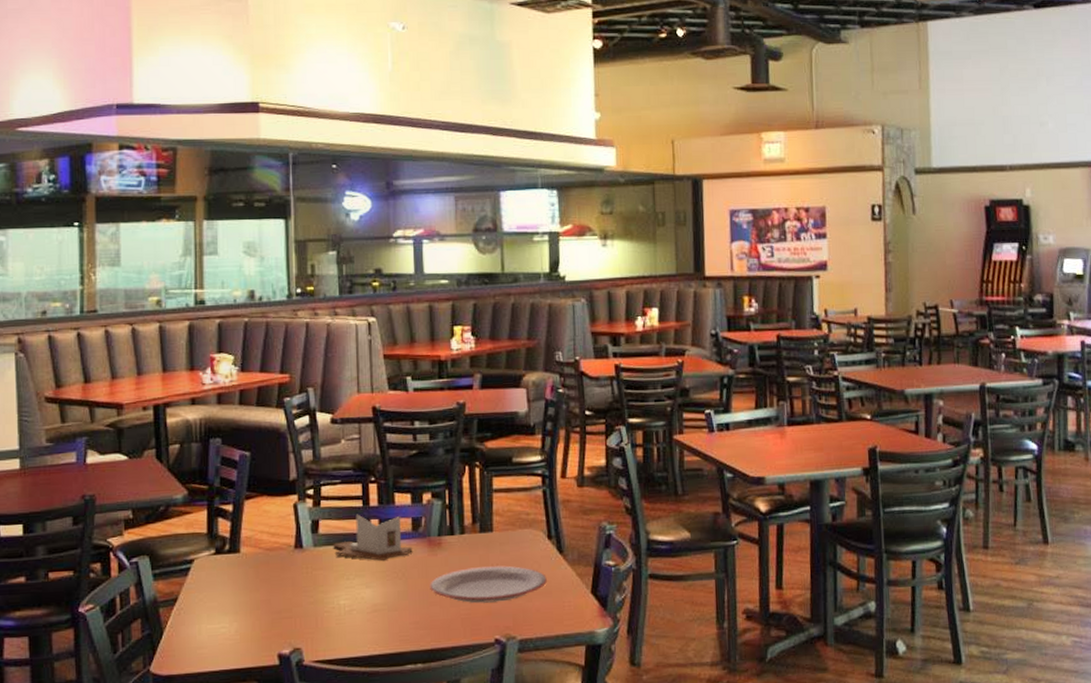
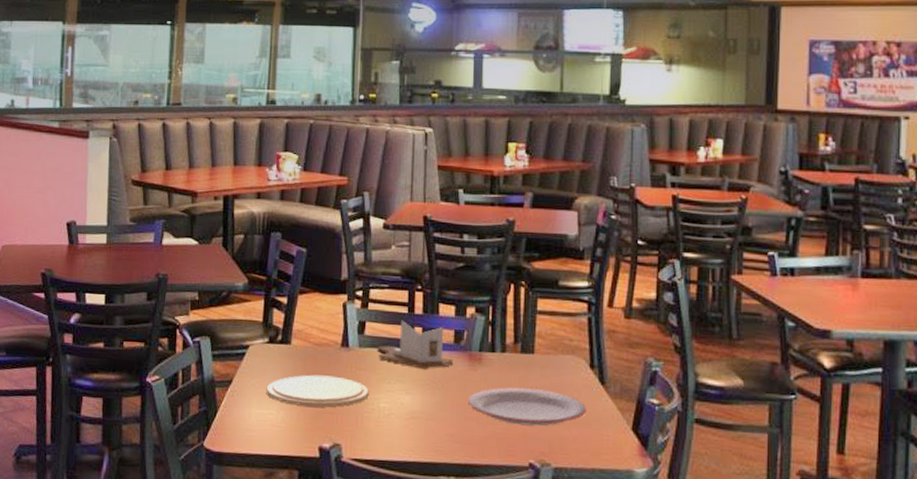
plate: none [216,579,328,615] -> present [266,374,369,408]

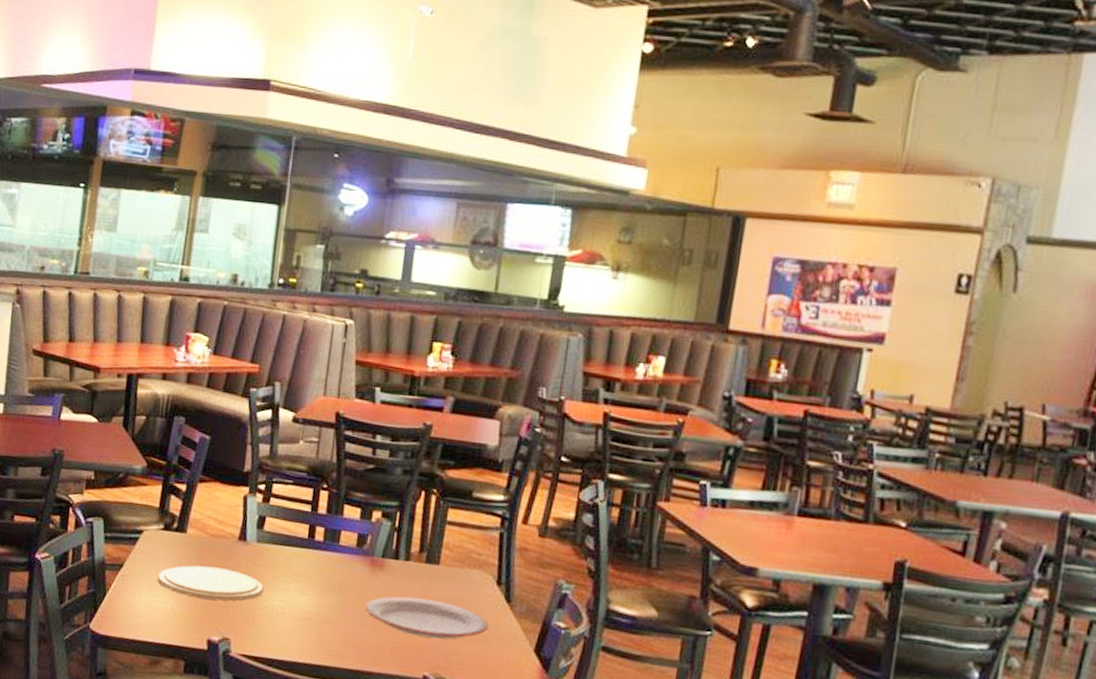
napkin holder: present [377,320,453,369] -> none [275,518,354,571]

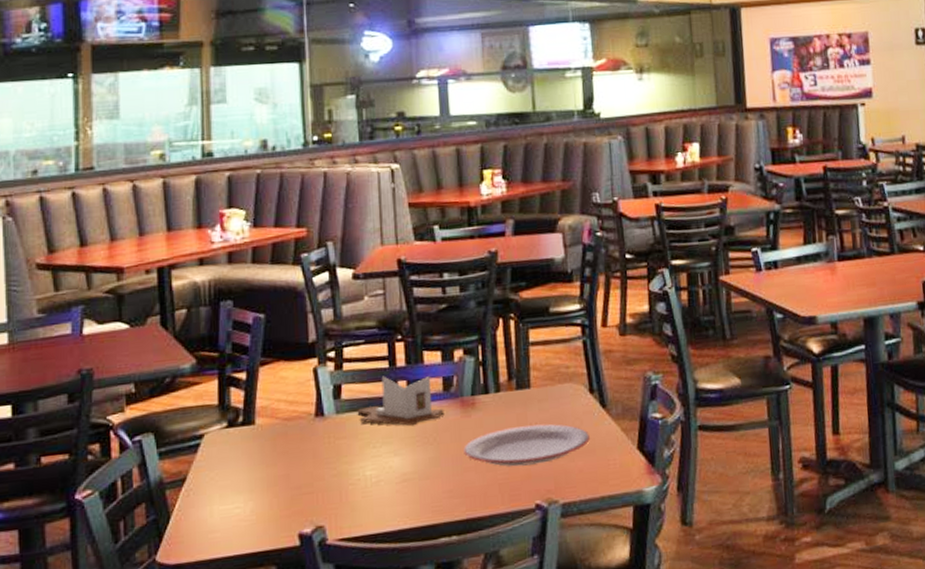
plate: present [157,565,264,601] -> none [229,451,352,493]
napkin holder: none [275,518,354,571] -> present [357,376,444,426]

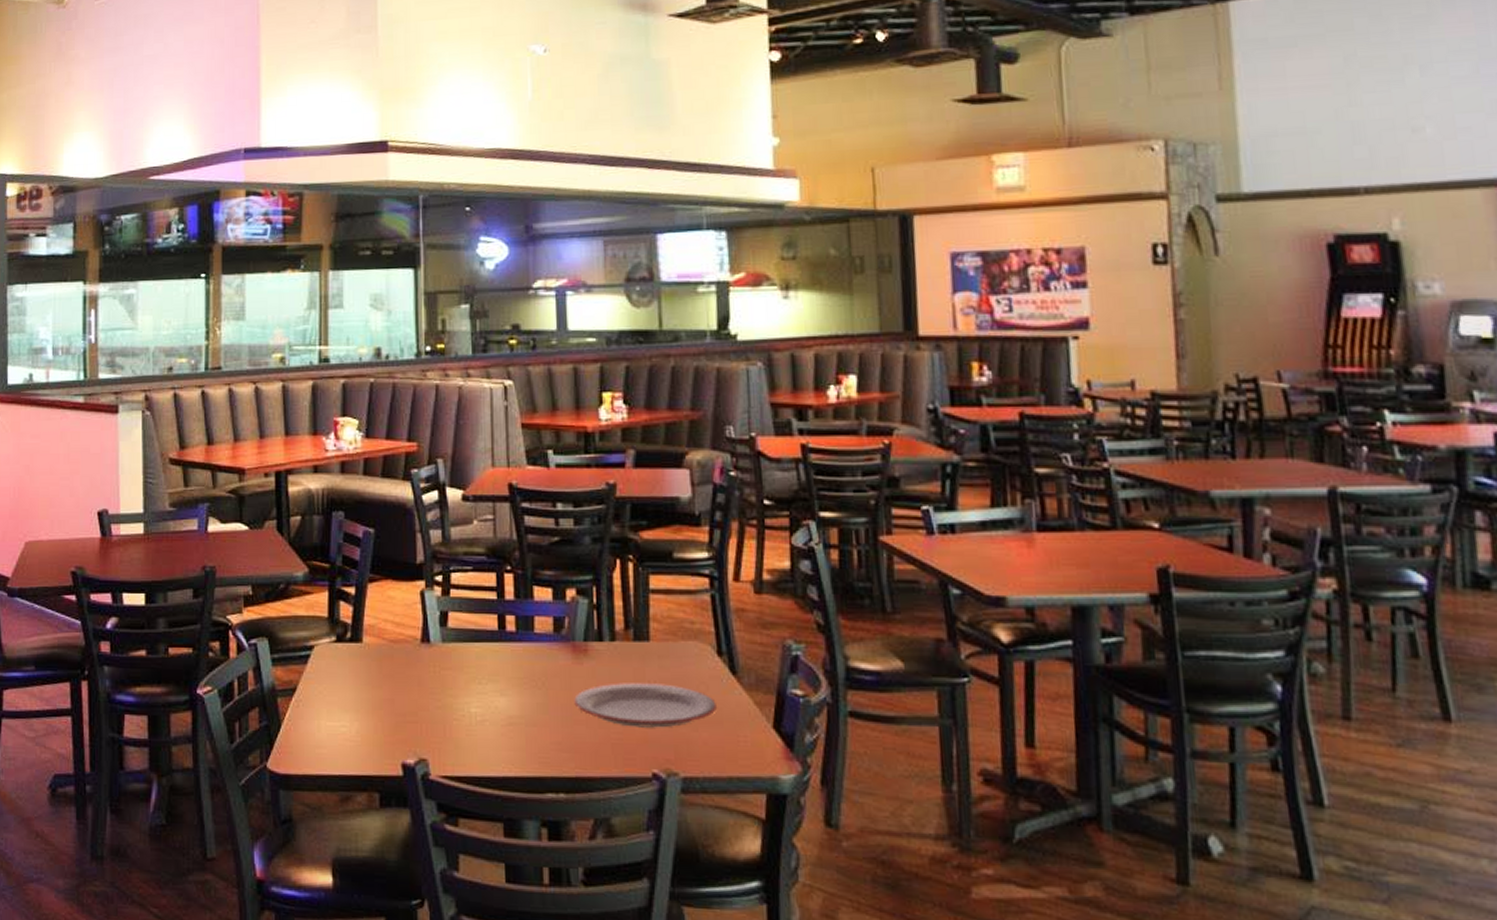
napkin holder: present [357,376,444,426] -> none [463,608,554,665]

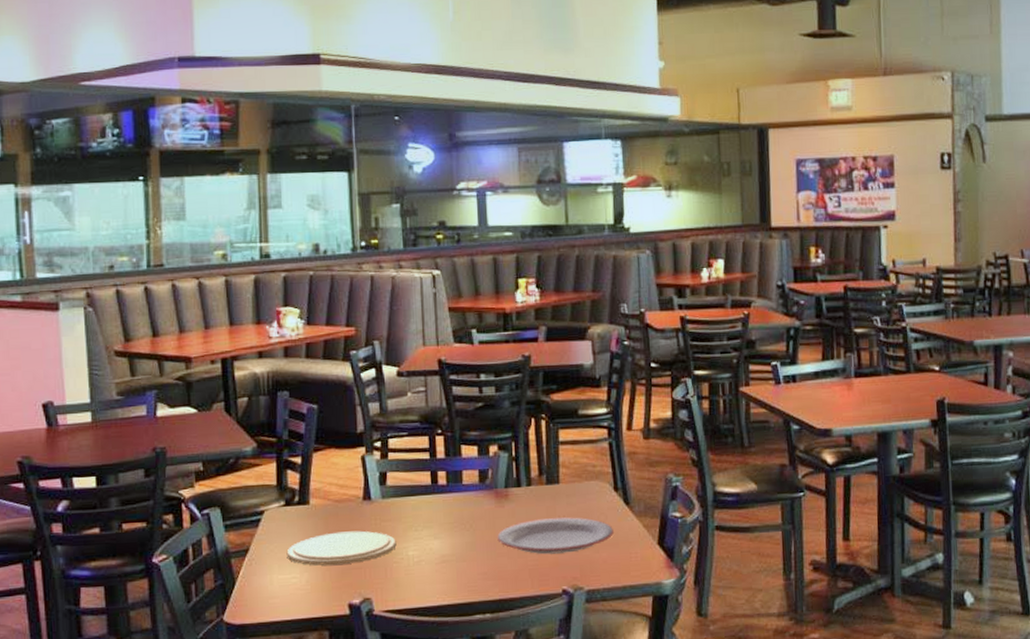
plate: none [336,677,457,716] -> present [286,530,396,566]

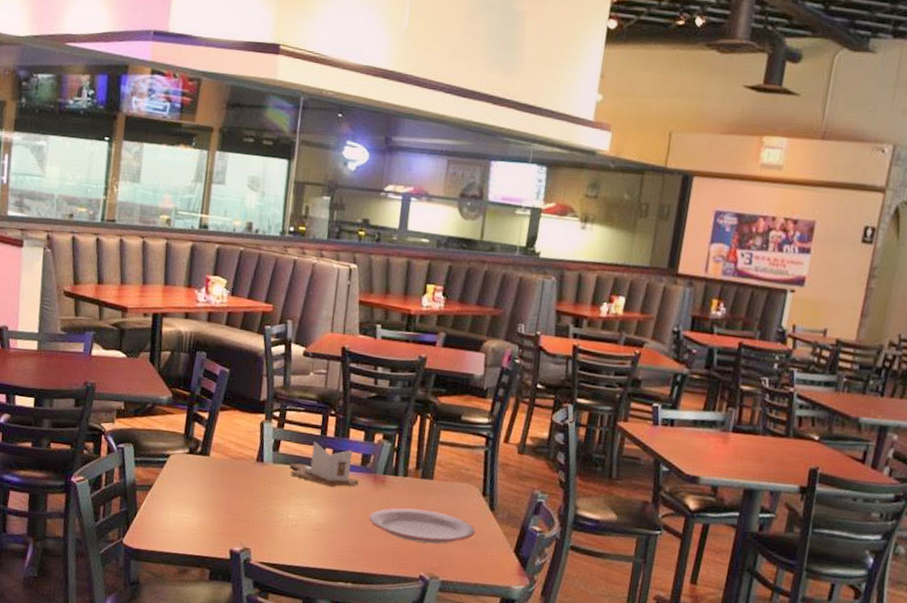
plate: present [286,530,396,566] -> none [184,484,280,515]
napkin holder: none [401,466,480,512] -> present [289,441,359,487]

